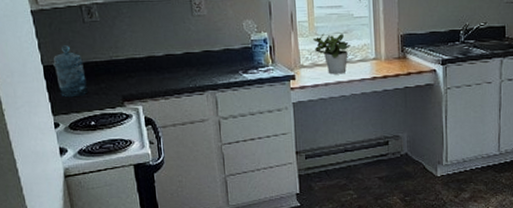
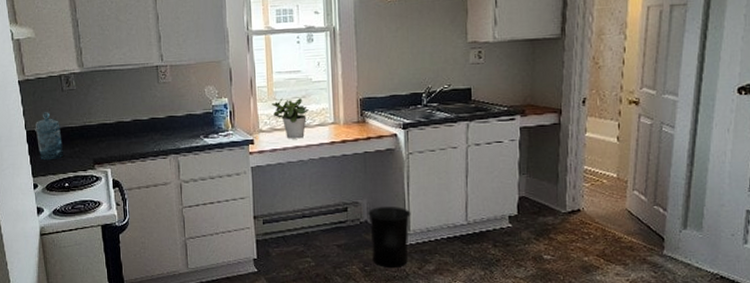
waste bin: none [408,138,449,197] -> present [368,206,411,267]

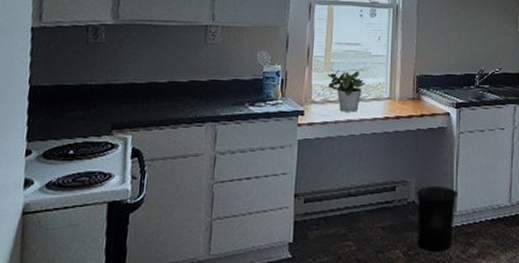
canister: present [35,112,64,161] -> none [41,65,78,122]

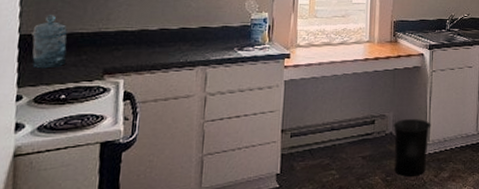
canister: none [41,65,78,122] -> present [32,15,69,69]
potted plant: present [328,69,365,112] -> none [312,16,347,55]

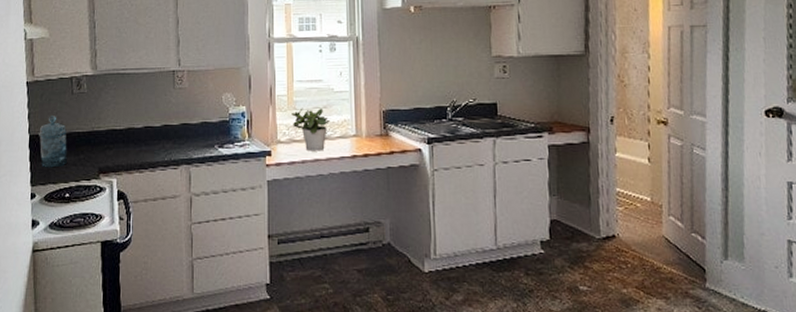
potted plant: none [312,16,347,55] -> present [292,108,330,152]
waste bin: present [393,118,431,177] -> none [391,227,437,297]

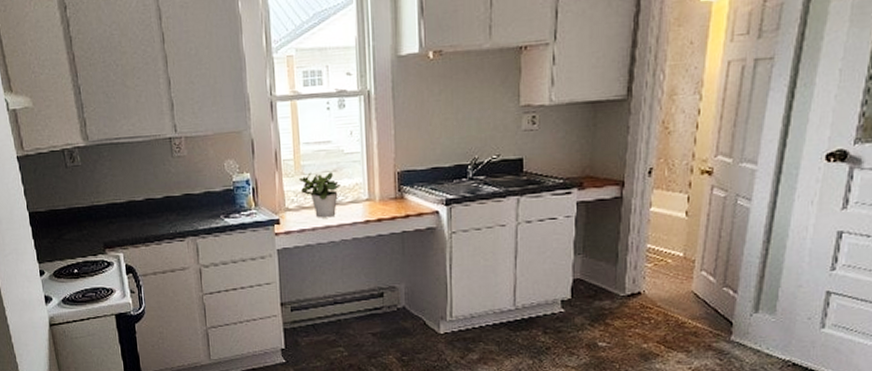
canister: present [39,116,68,168] -> none [38,191,72,245]

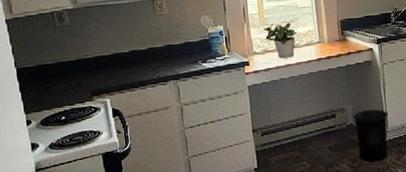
waste bin: none [406,290,454,357] -> present [353,109,389,162]

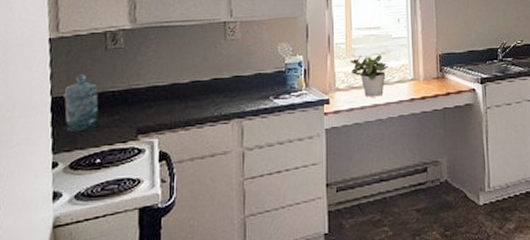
canister: none [26,48,60,97] -> present [63,74,100,133]
waste bin: present [353,109,389,162] -> none [448,163,491,230]

